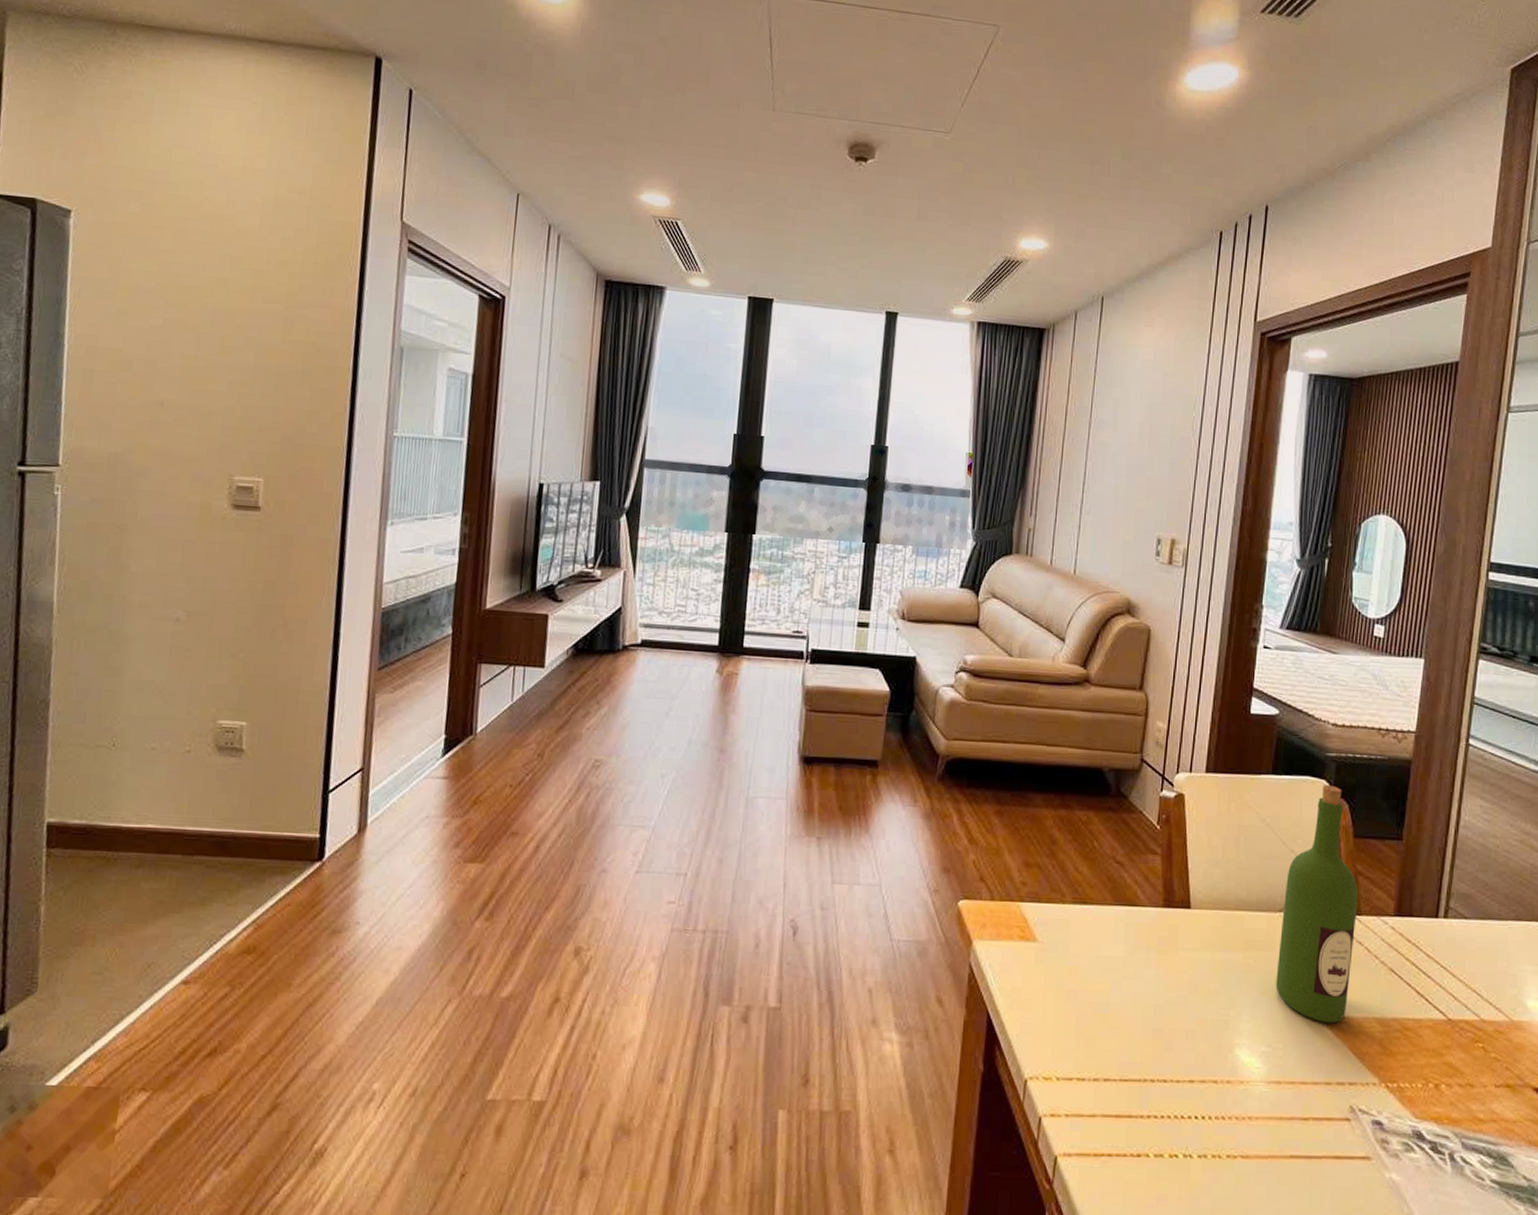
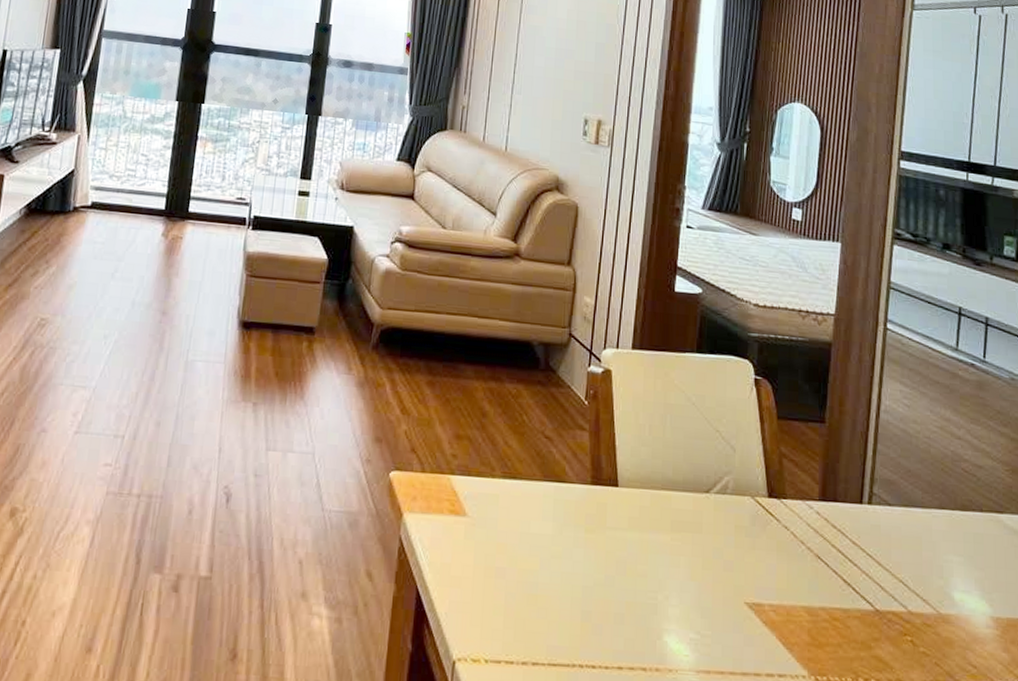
wine bottle: present [1275,785,1358,1024] -> none [703,365,782,611]

